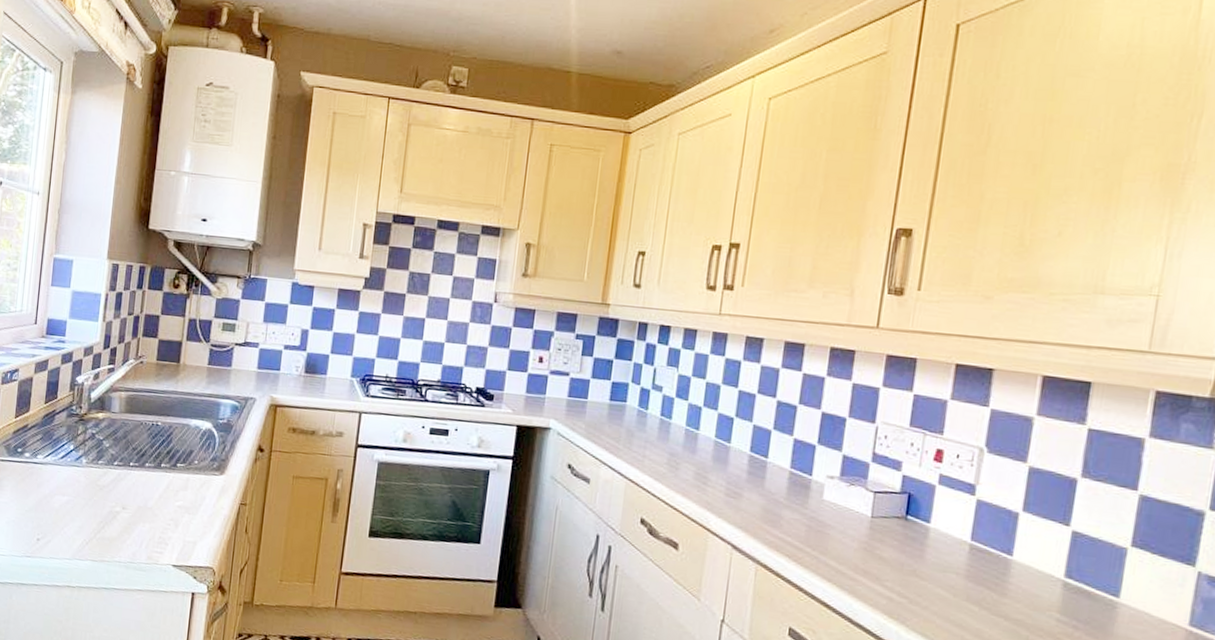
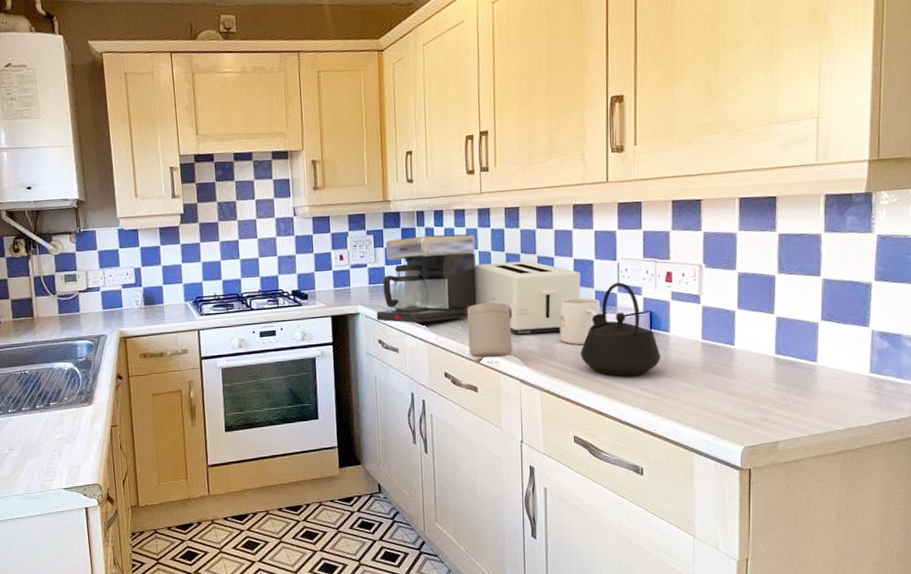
coffee maker: none [570,350,704,458] -> present [376,234,477,324]
canister: none [659,437,757,520] -> present [452,297,532,364]
toaster: none [692,396,827,497] -> present [474,260,581,335]
mug: none [789,457,848,518] -> present [559,297,601,345]
kettle: none [812,450,915,570] -> present [580,282,660,377]

